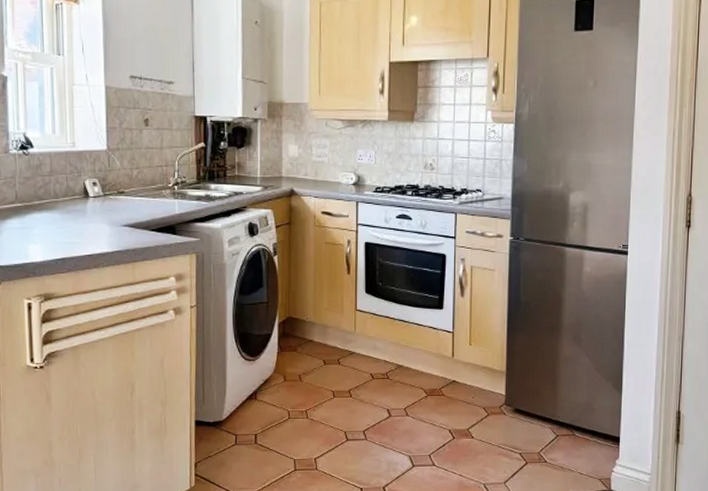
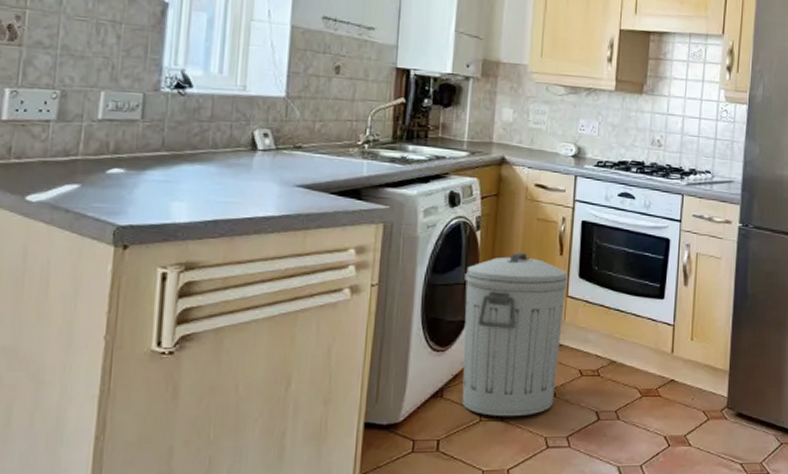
trash can: none [267,273,357,415] -> present [461,253,569,417]

